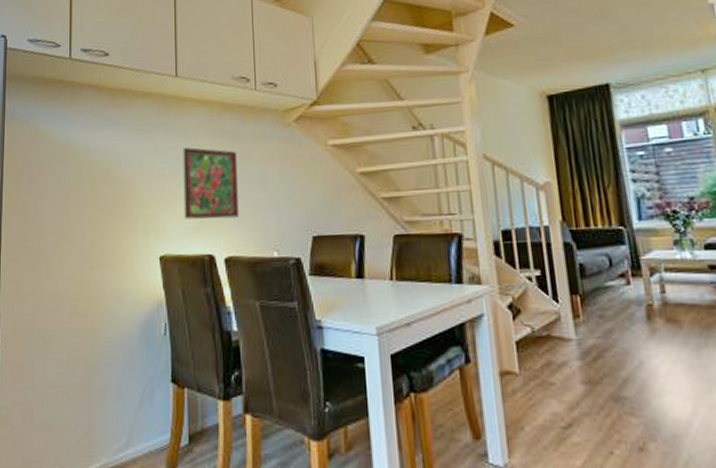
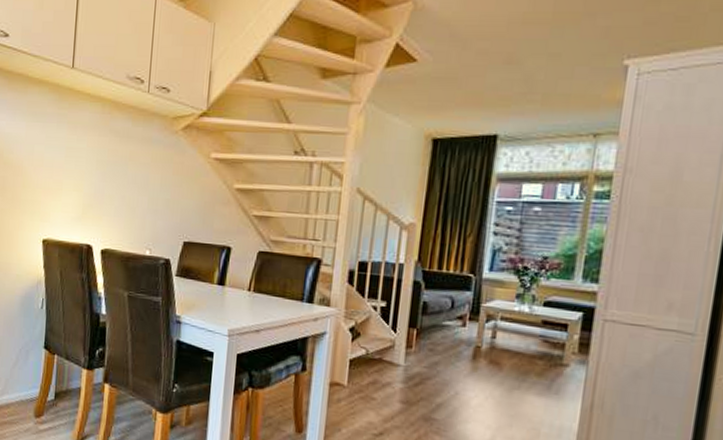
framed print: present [183,147,240,220] -> none [68,141,124,215]

